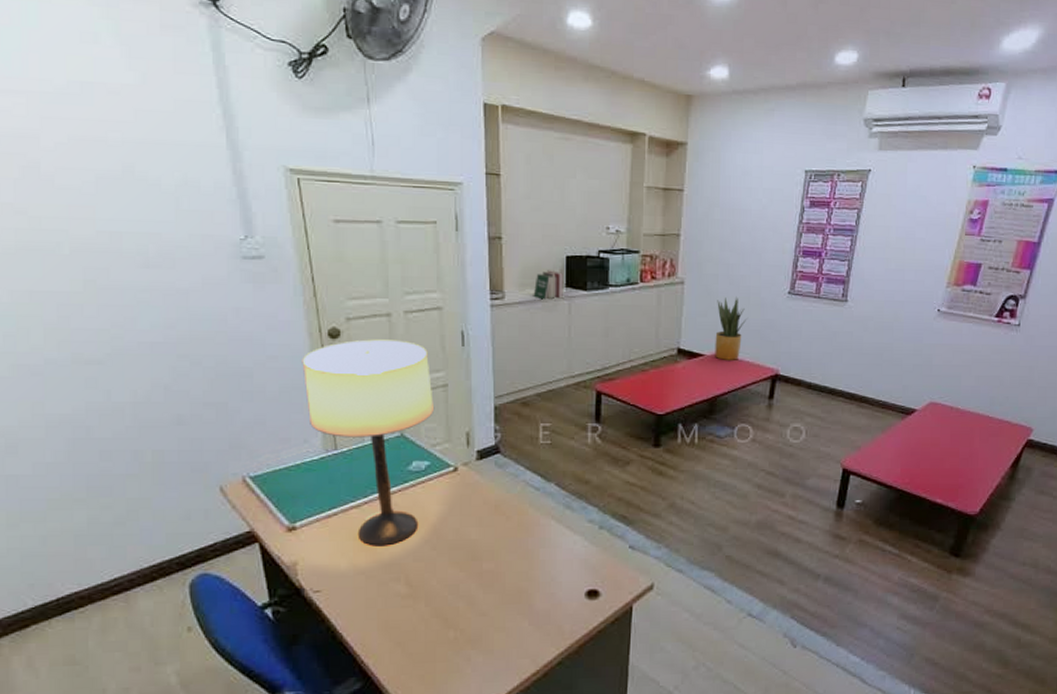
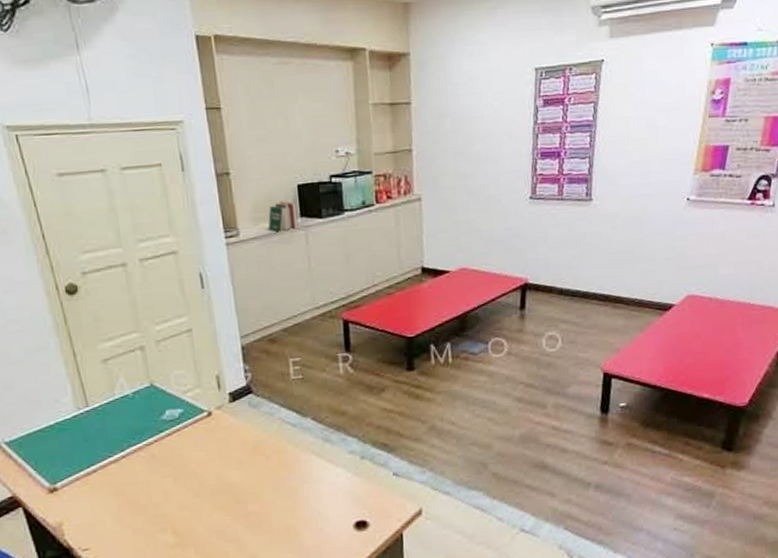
table lamp: present [302,339,435,546] -> none [42,289,182,499]
planter: present [715,296,747,360] -> none [457,207,490,275]

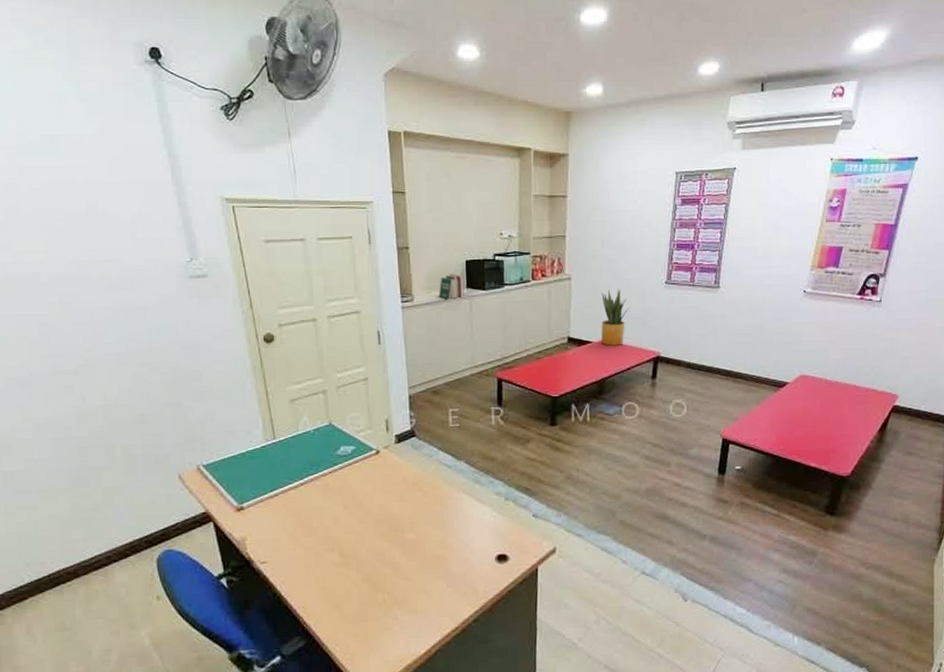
planter: none [457,207,490,275] -> present [601,288,629,346]

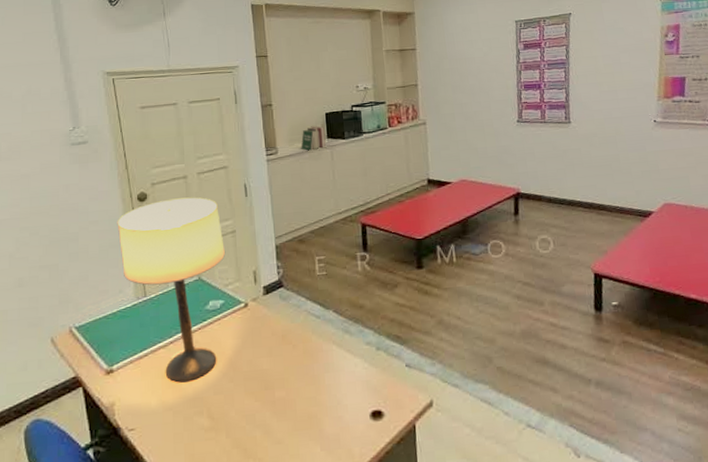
table lamp: none [242,341,358,522] -> present [117,197,226,382]
planter: present [601,288,629,346] -> none [456,129,485,185]

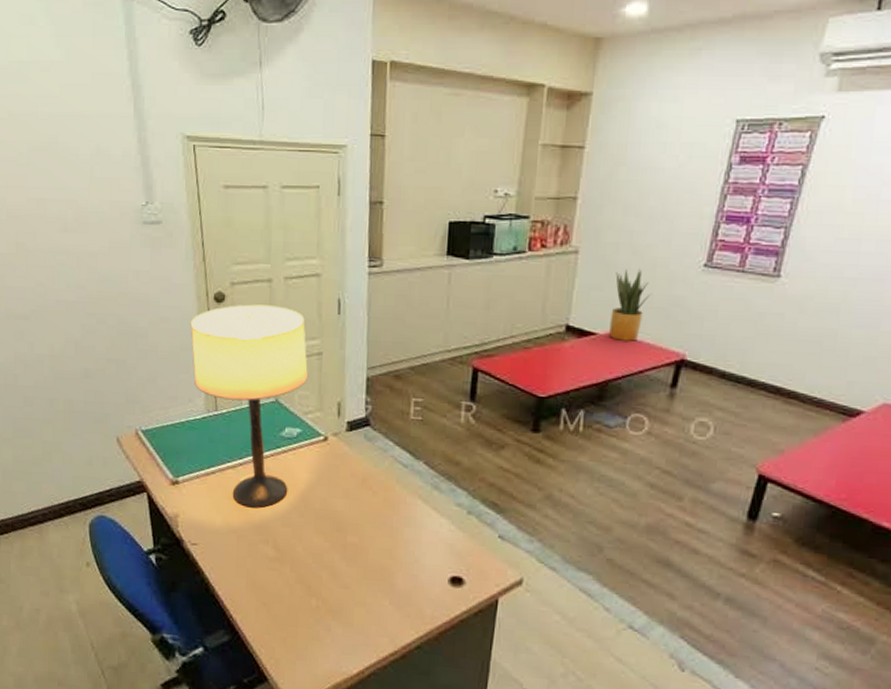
books: present [301,126,326,151] -> none [412,237,445,268]
planter: none [456,129,485,185] -> present [609,268,651,341]

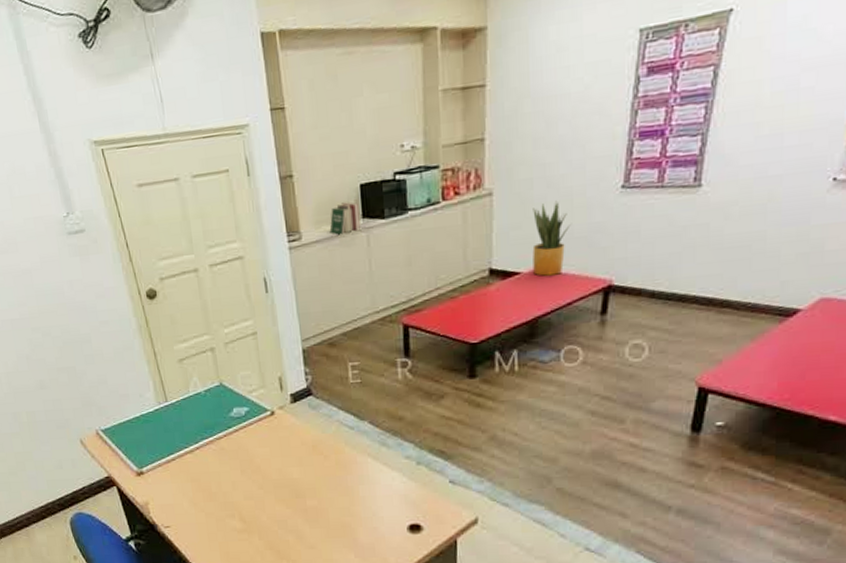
table lamp: present [190,304,309,508] -> none [128,293,248,487]
books: none [412,237,445,268] -> present [329,202,360,235]

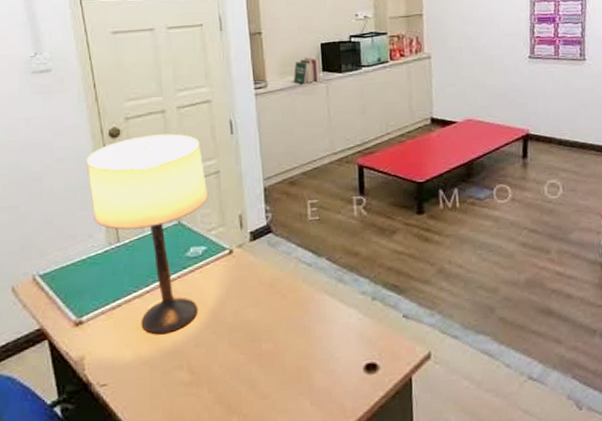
table lamp: none [128,293,248,487] -> present [86,133,209,334]
planter: present [532,200,571,276] -> none [463,65,493,125]

